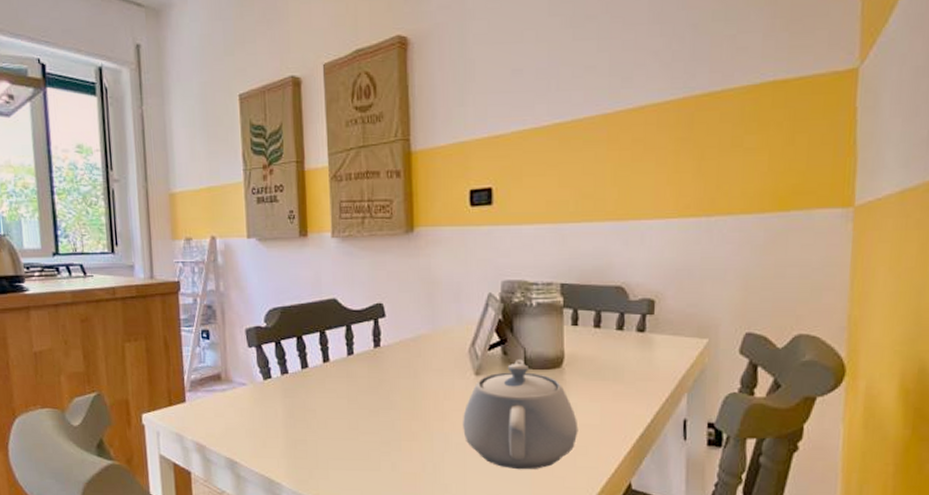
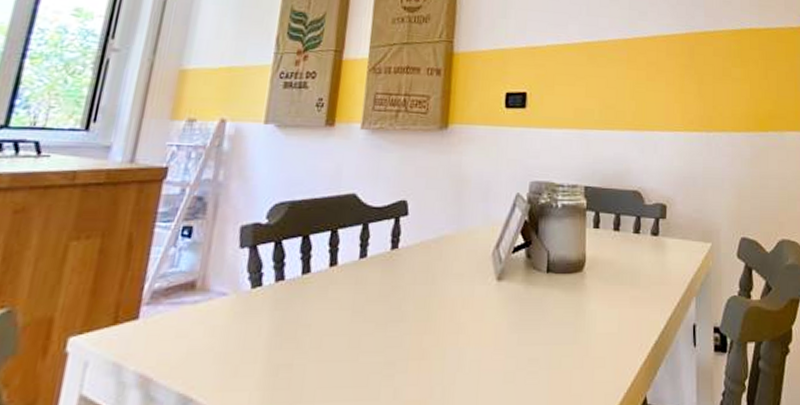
teapot: present [462,360,578,470] -> none [478,263,597,389]

